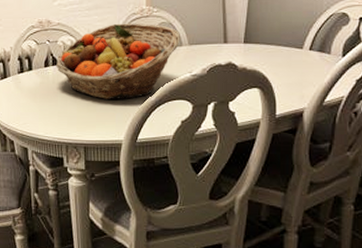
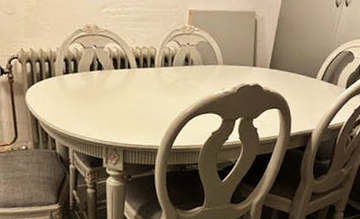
fruit basket: present [56,23,180,99] -> none [101,37,217,109]

